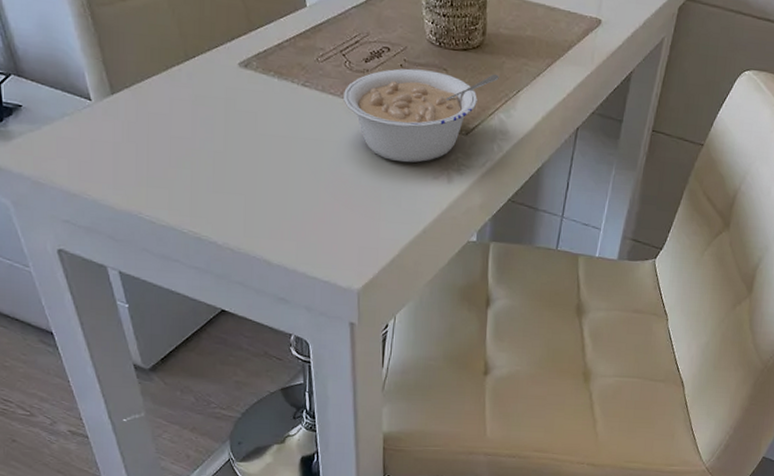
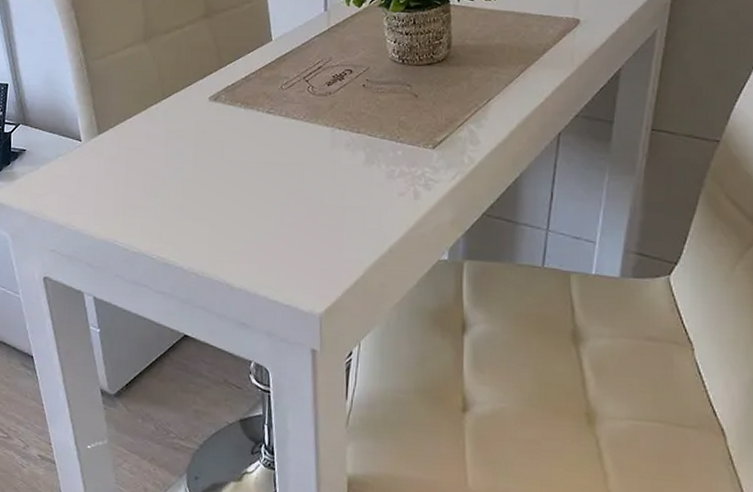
legume: present [344,68,499,163] -> none [306,85,467,181]

